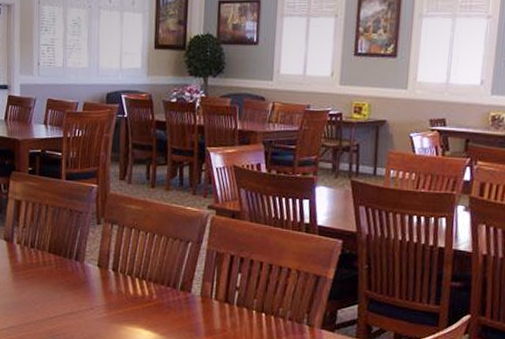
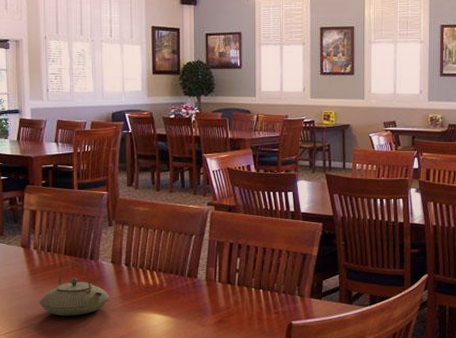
teapot: none [19,260,94,322] -> present [39,261,109,316]

